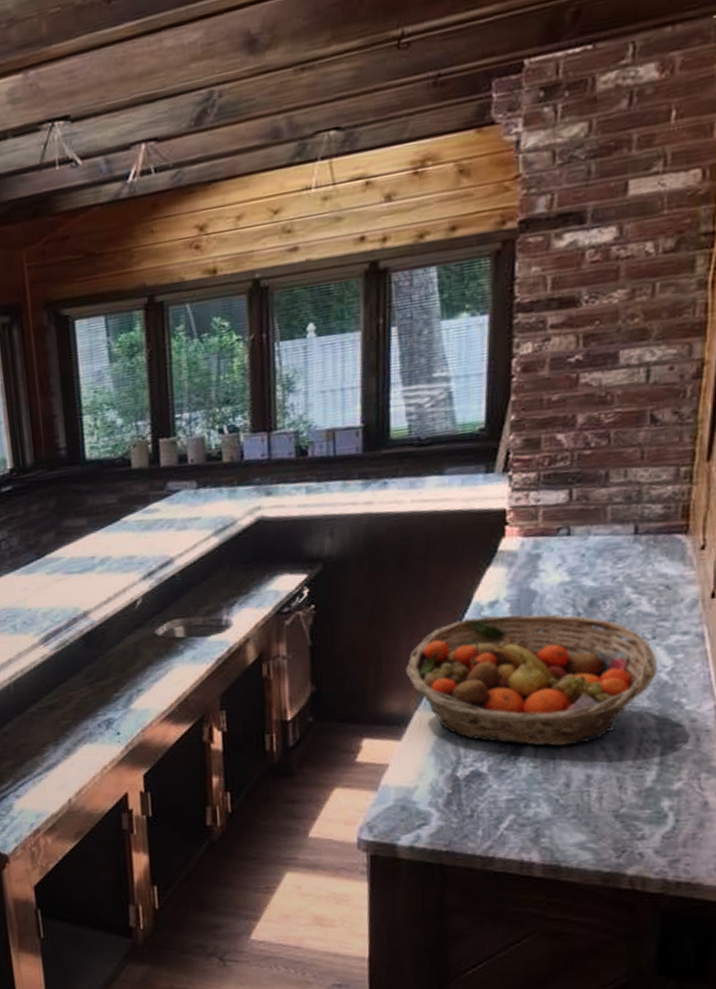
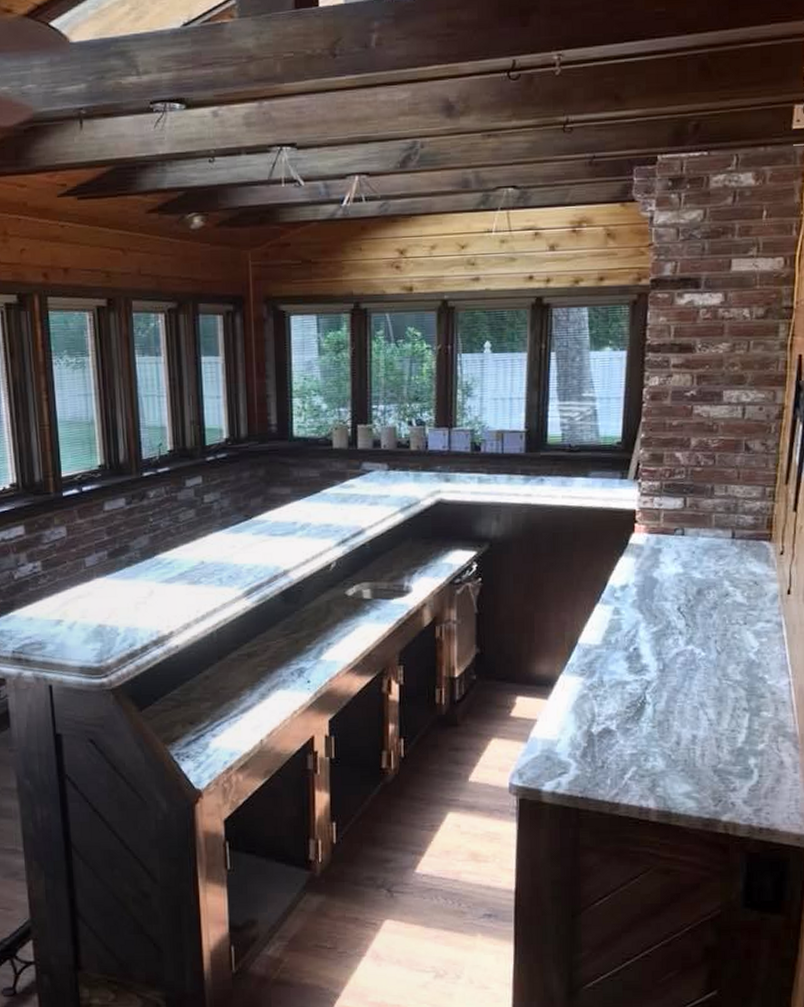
fruit basket: present [406,614,657,746] -> none [554,597,747,710]

